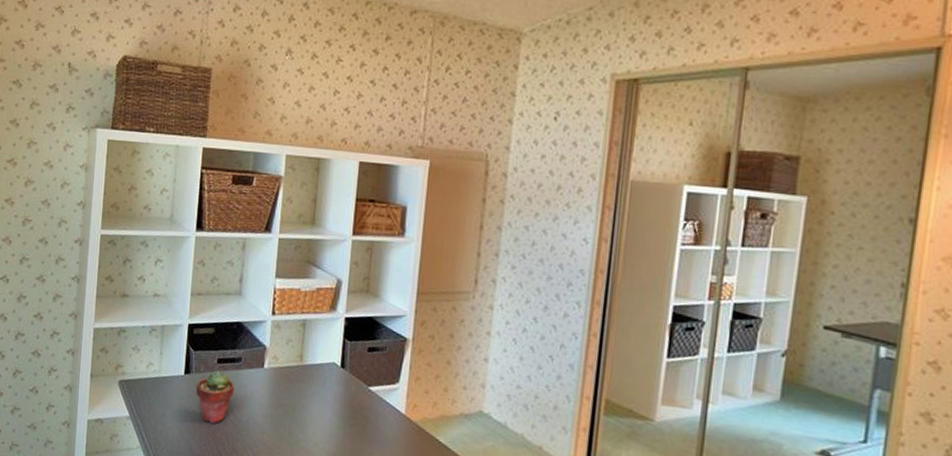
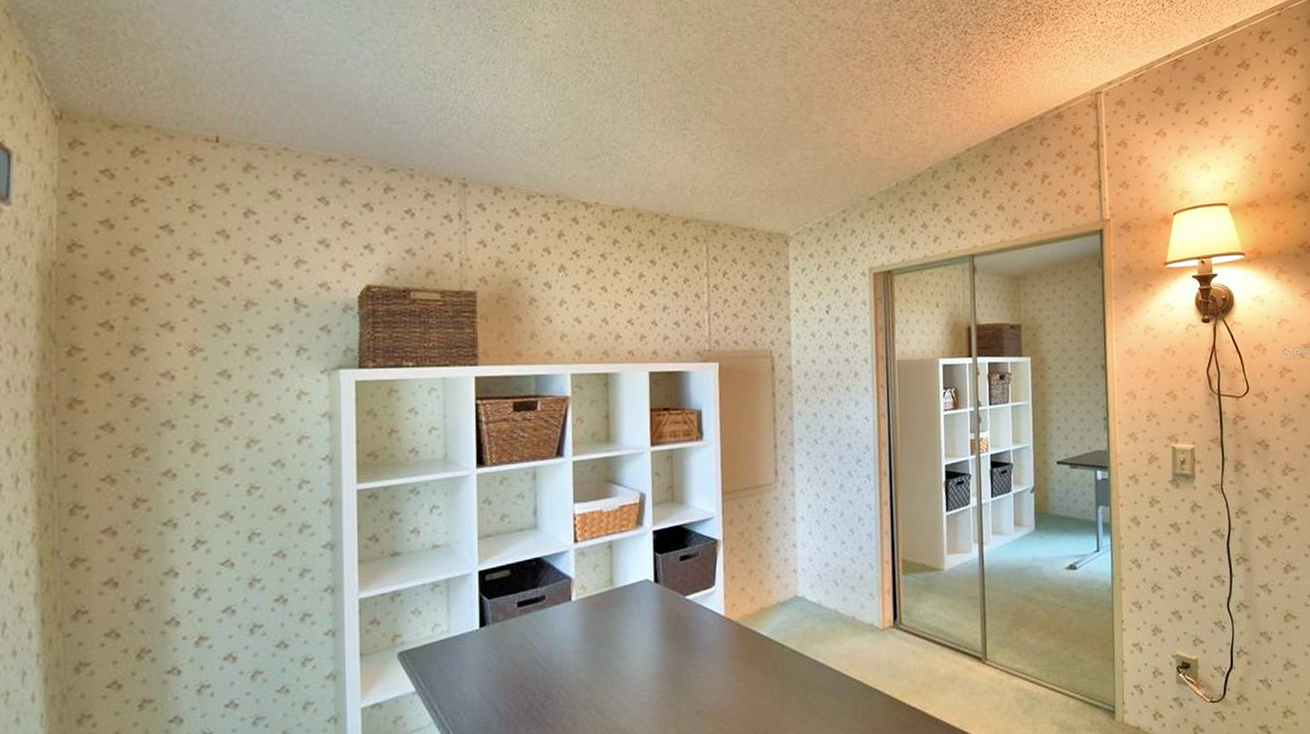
potted succulent: present [195,370,234,424] -> none [494,615,540,675]

